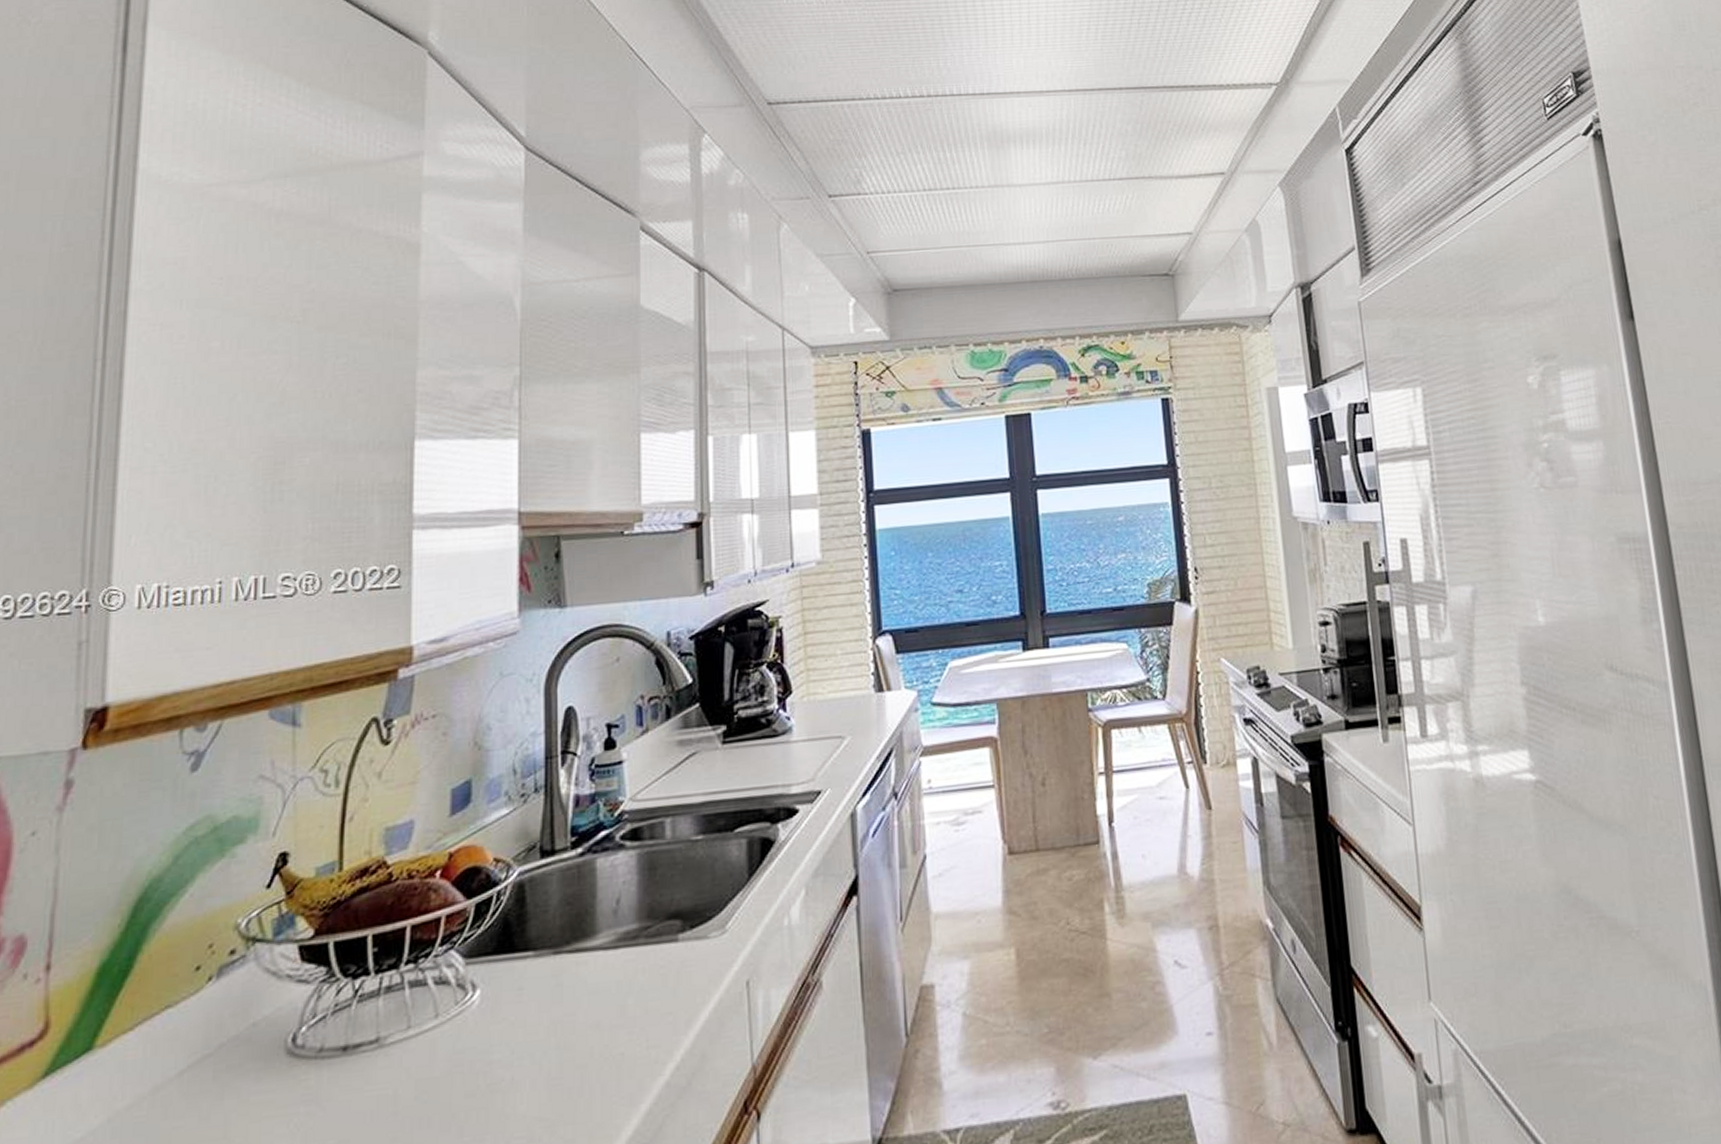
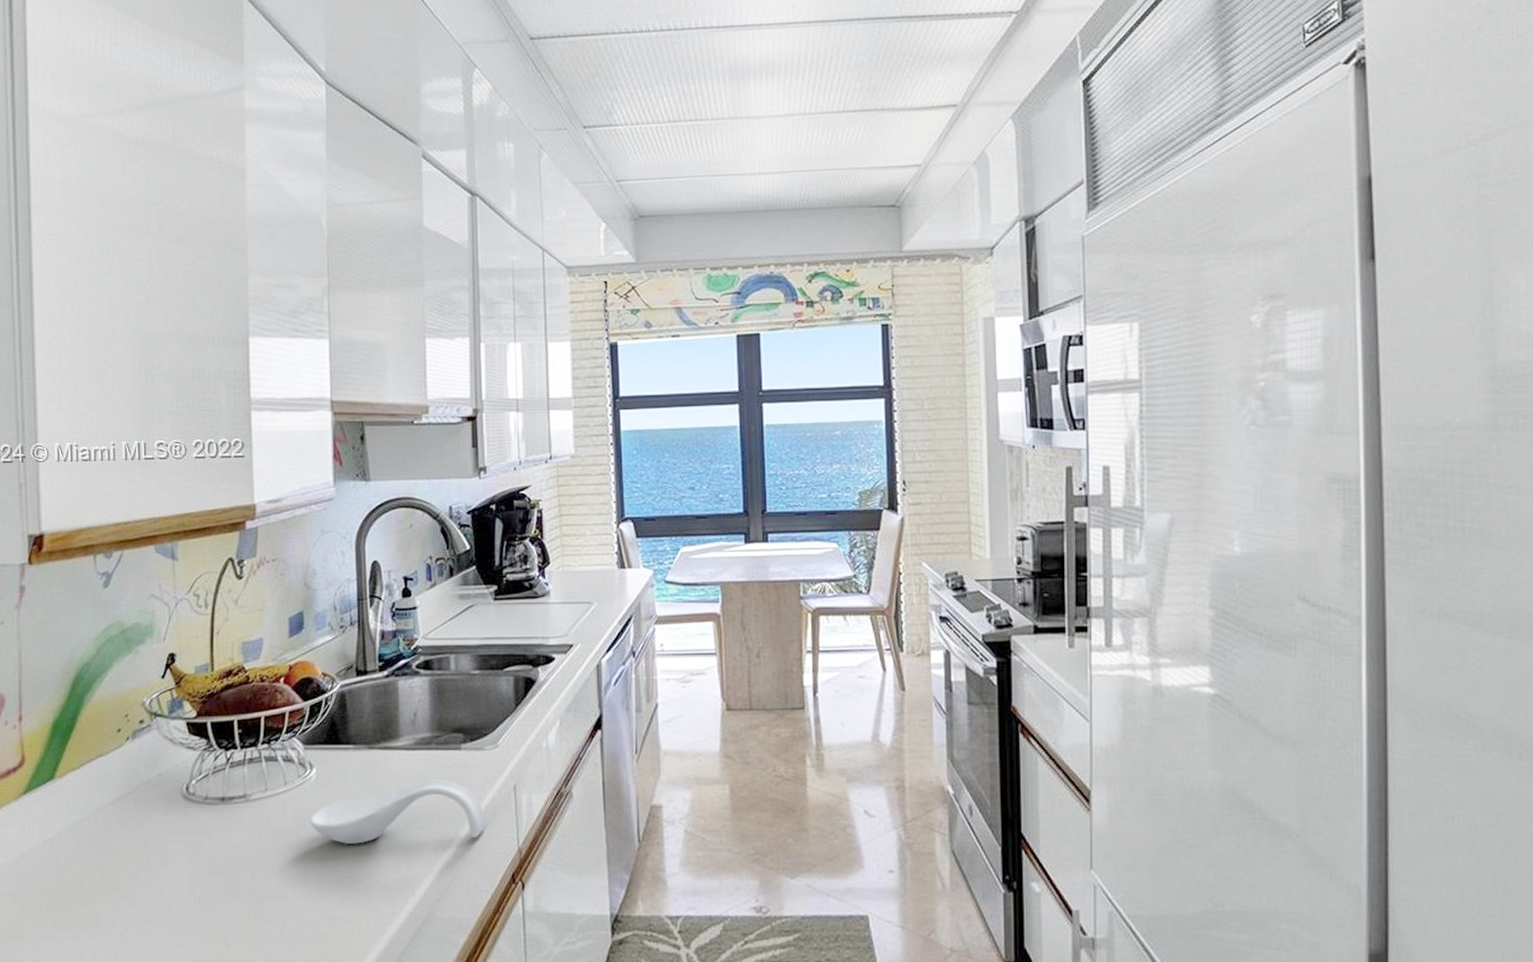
spoon rest: none [469,984,709,1091] -> present [310,779,485,845]

